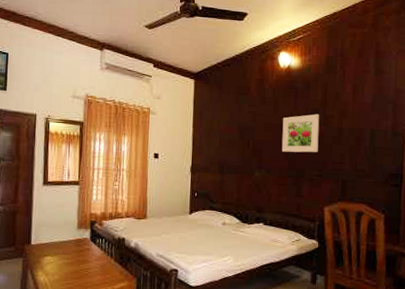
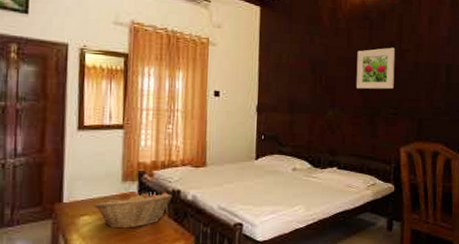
fruit basket: none [55,239,119,269] -> present [94,193,173,229]

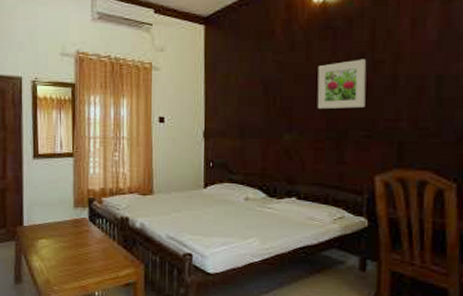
fruit basket: present [94,193,173,229] -> none [50,219,122,253]

